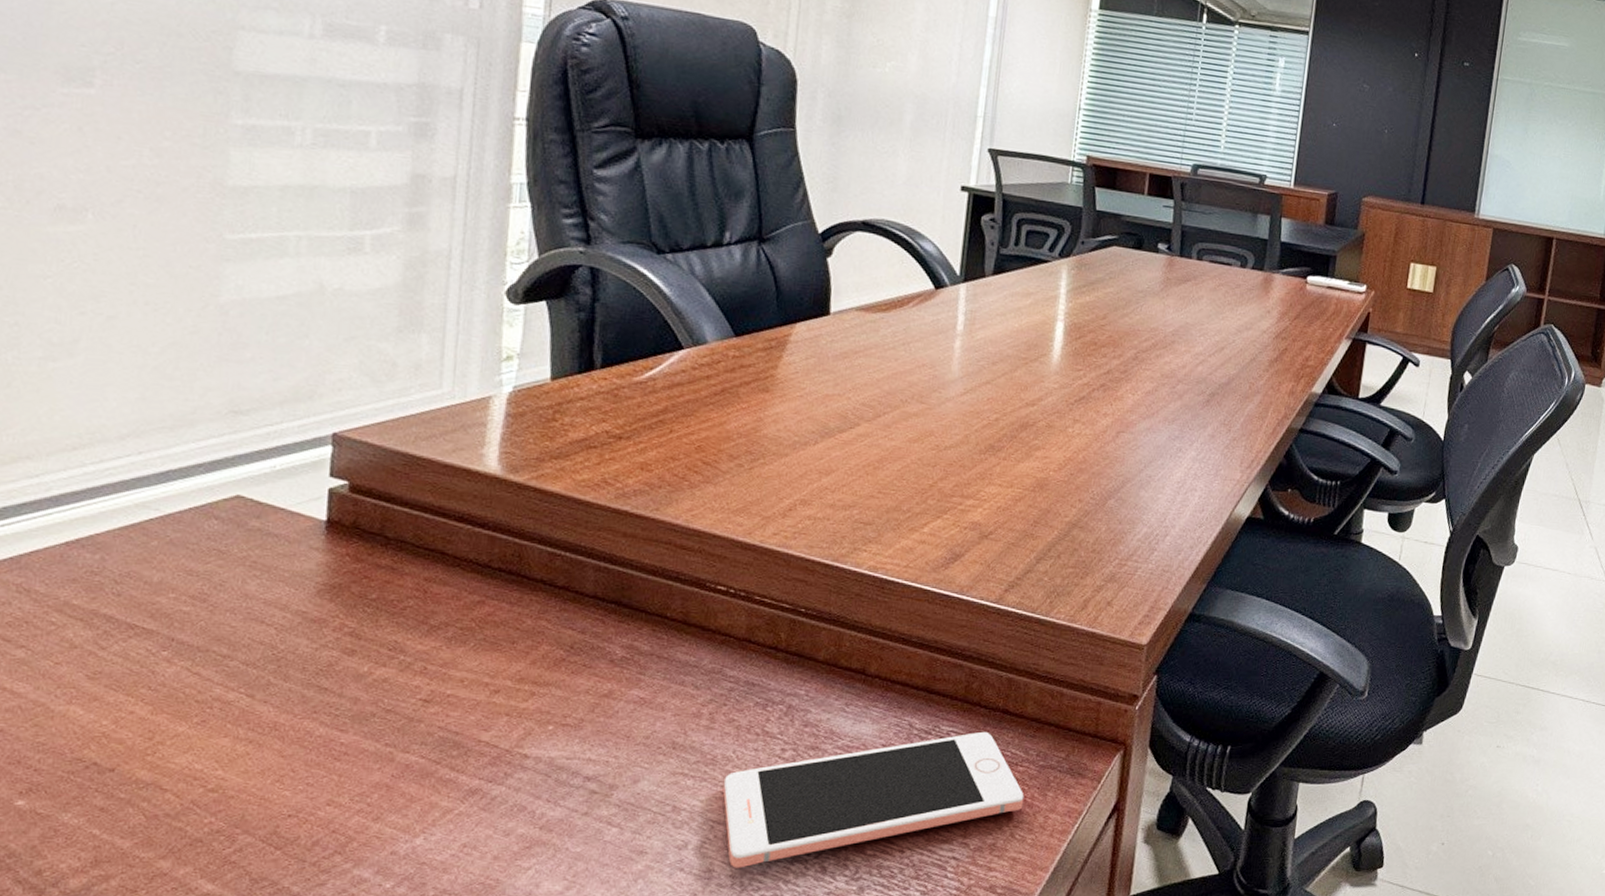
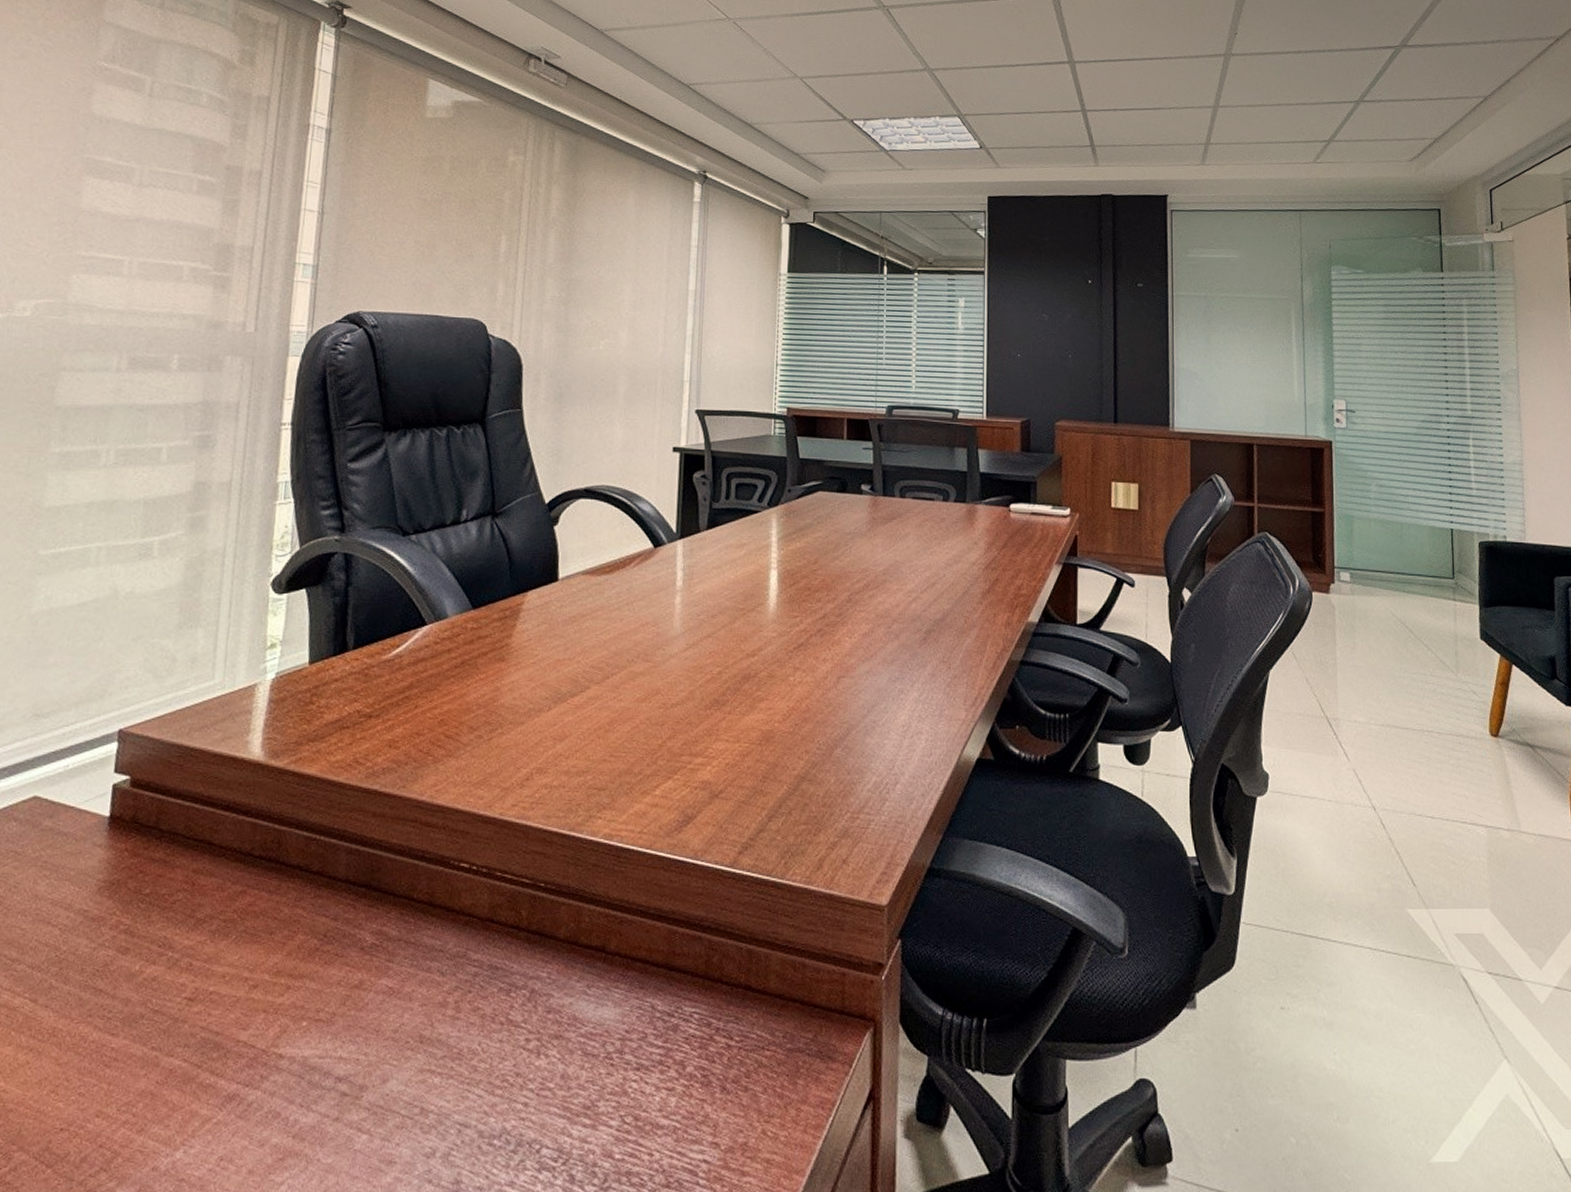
cell phone: present [723,731,1025,868] -> none [470,1011,774,1179]

